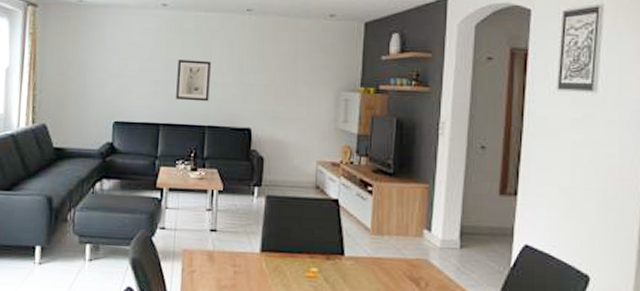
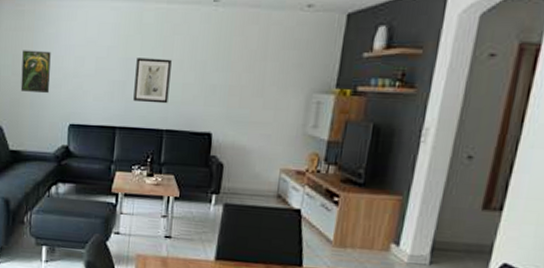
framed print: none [65,52,96,93] -> present [20,50,51,94]

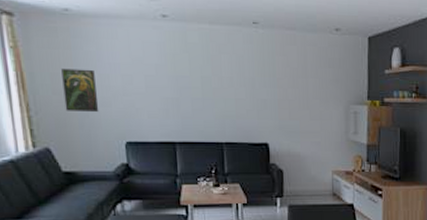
wall art: present [133,58,172,104] -> none [187,76,224,118]

